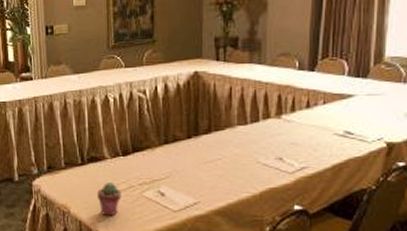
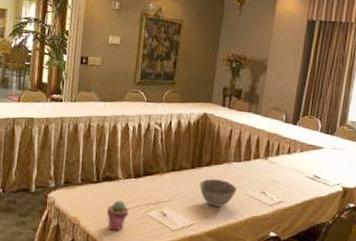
bowl: none [199,148,246,180] -> present [199,178,237,207]

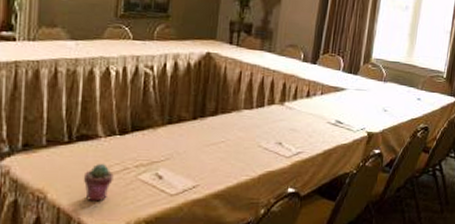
bowl: present [199,178,237,207] -> none [203,131,249,163]

